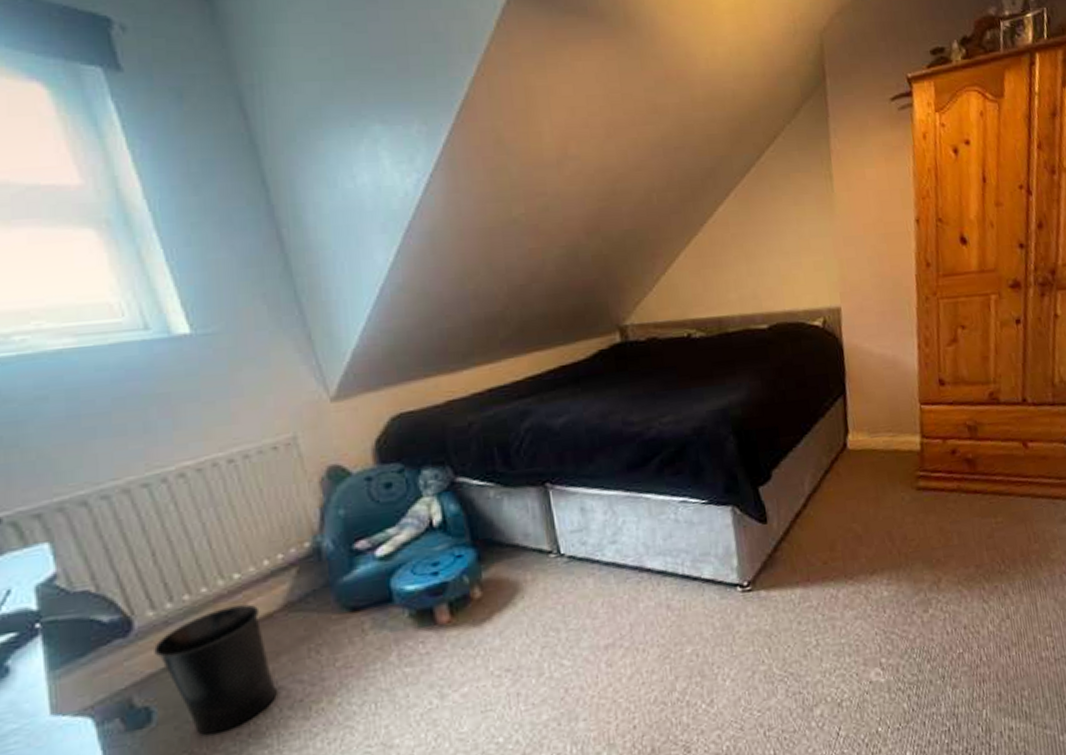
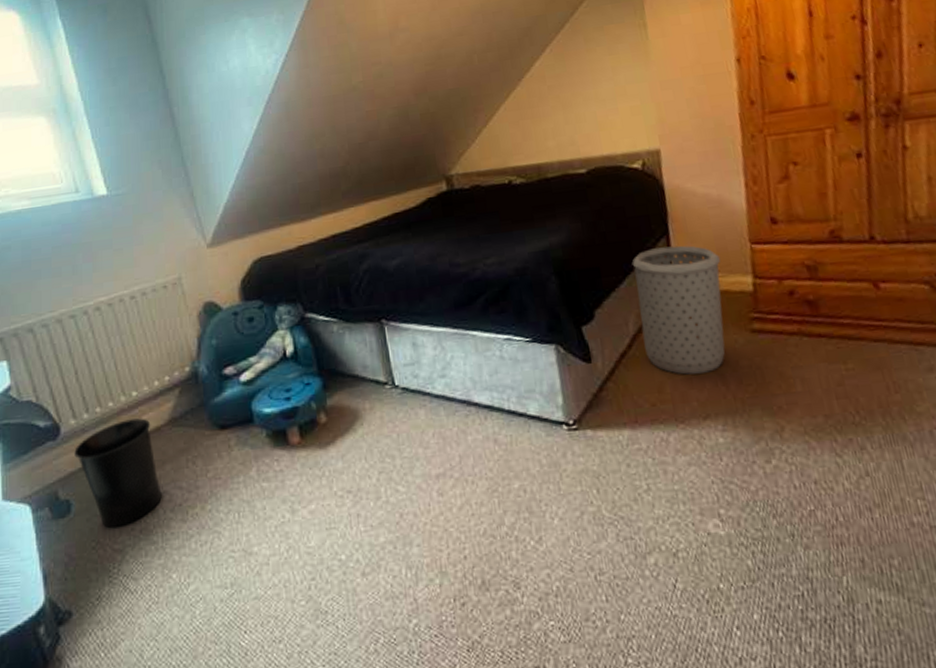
laundry basket: none [809,405,893,532] -> present [632,245,726,375]

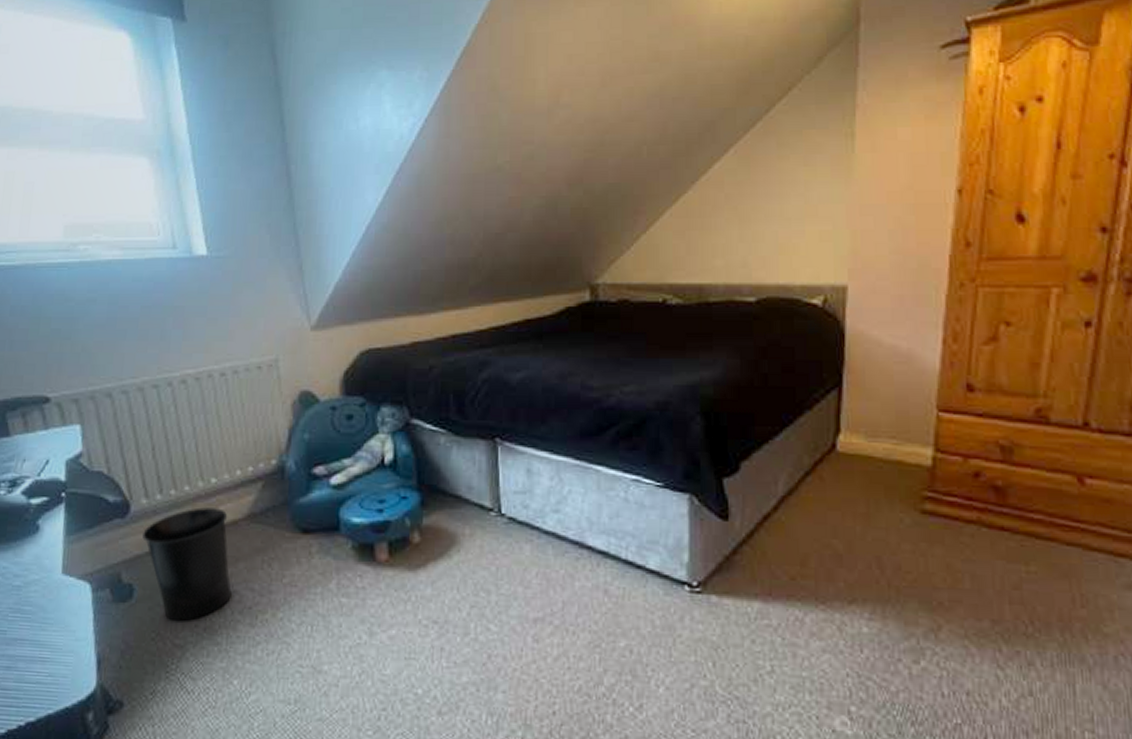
laundry basket: present [632,245,726,375] -> none [793,400,899,551]

